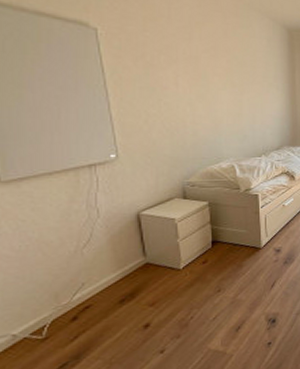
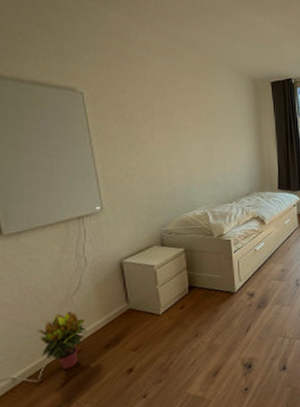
potted plant: none [42,265,100,325] -> present [37,311,88,369]

